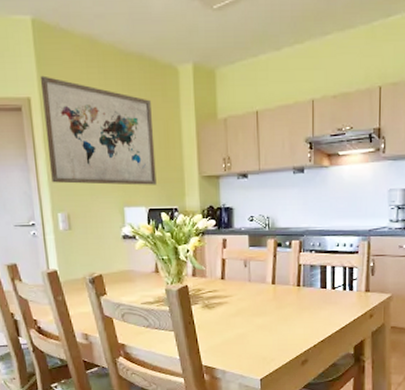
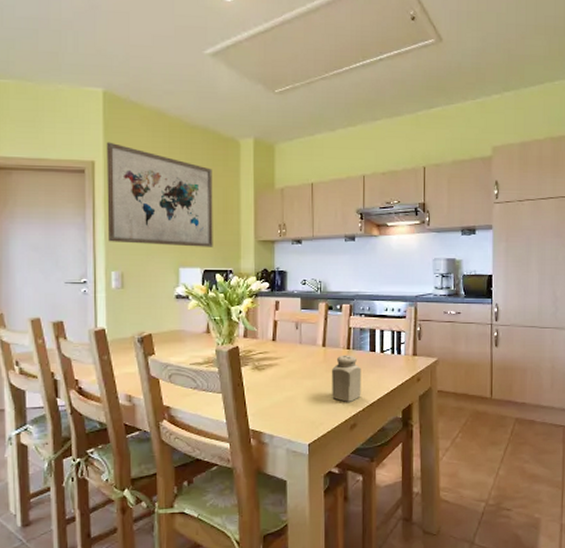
salt shaker: none [282,292,312,339] -> present [332,355,362,402]

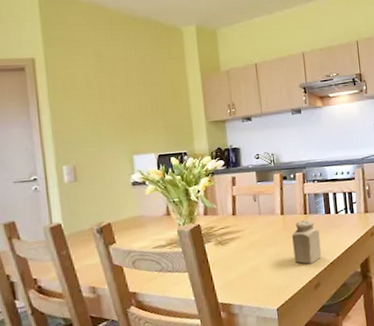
wall art: present [106,142,213,247] -> none [45,38,165,137]

